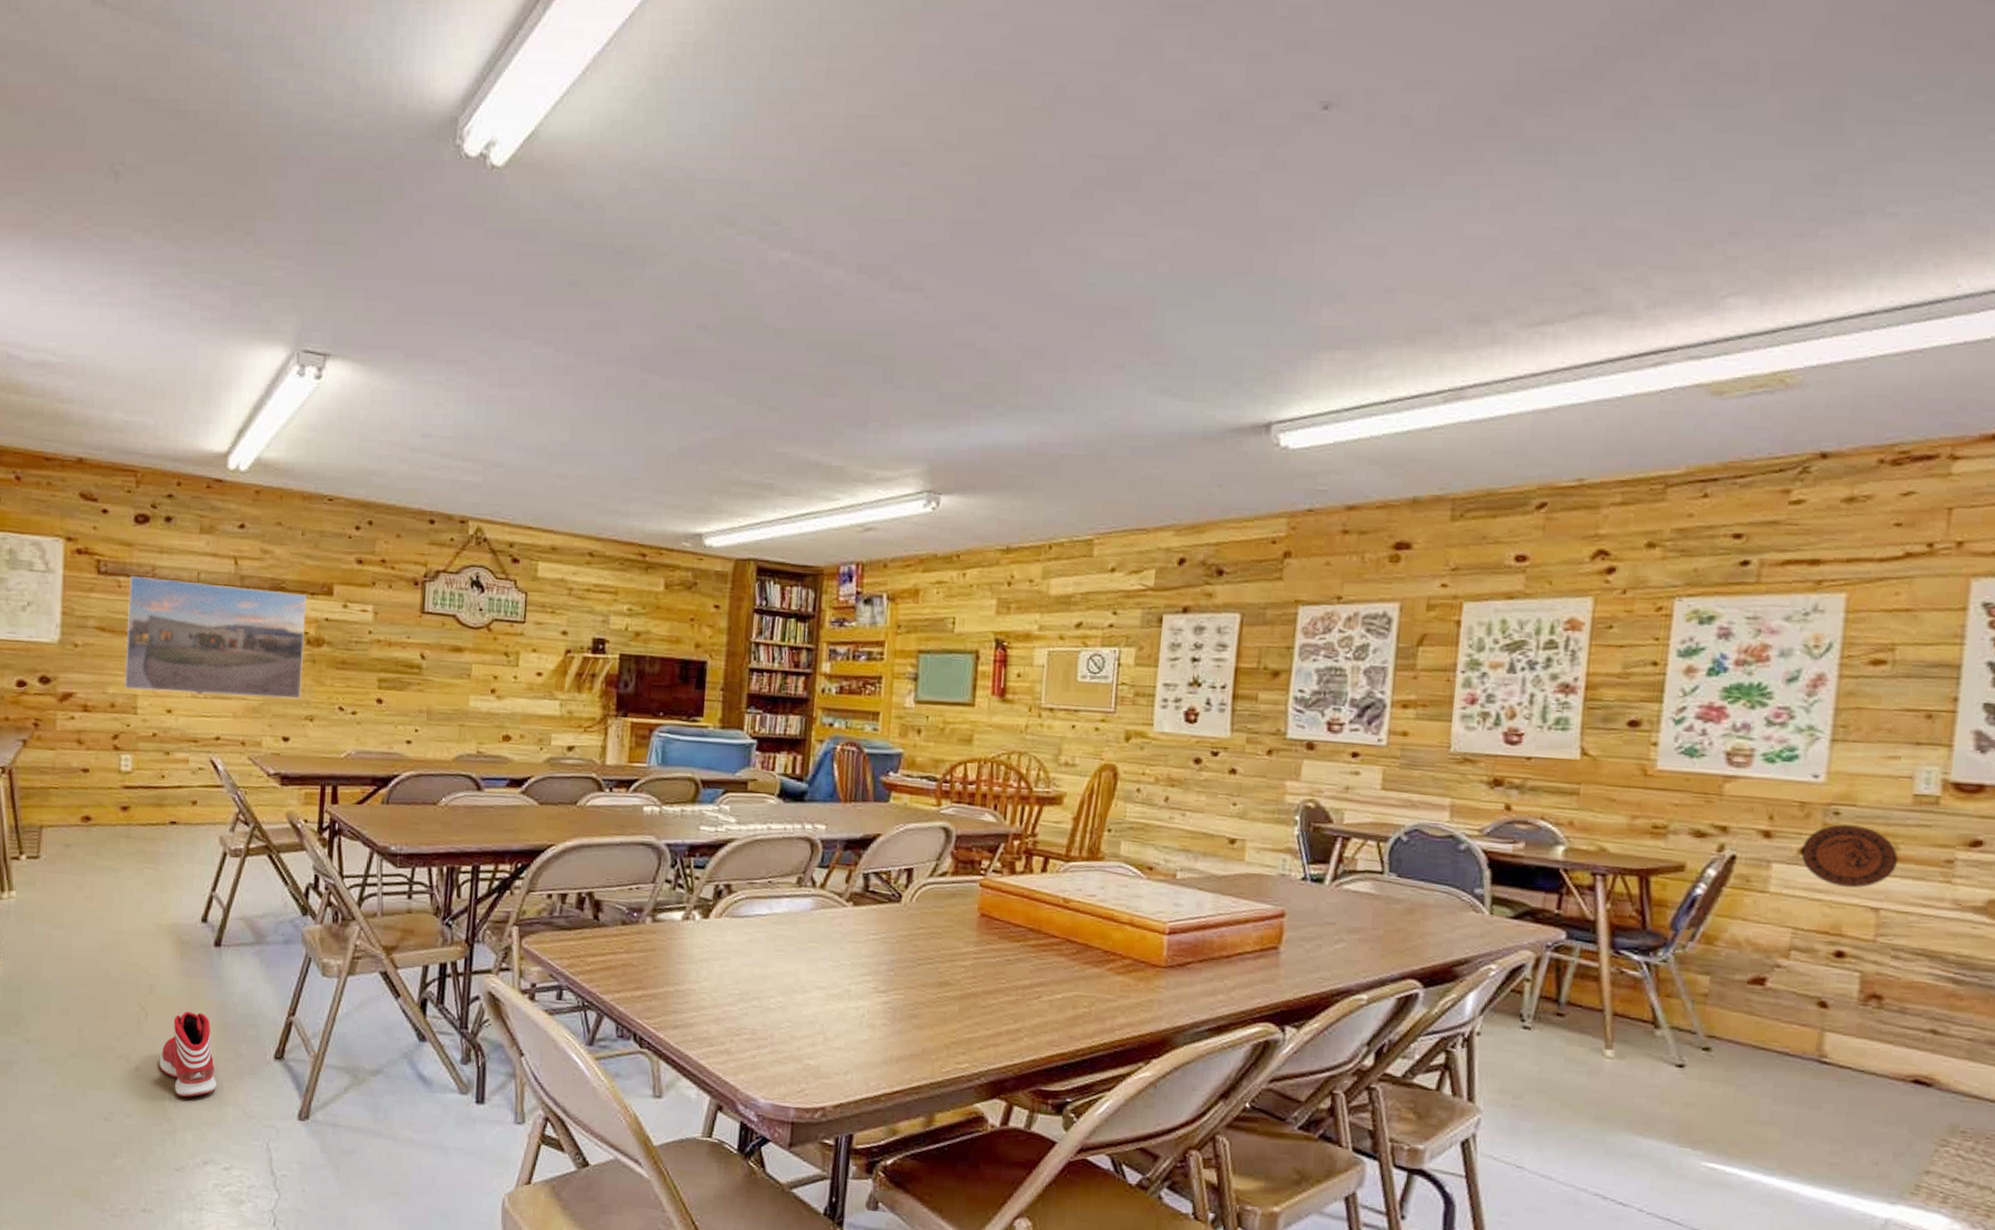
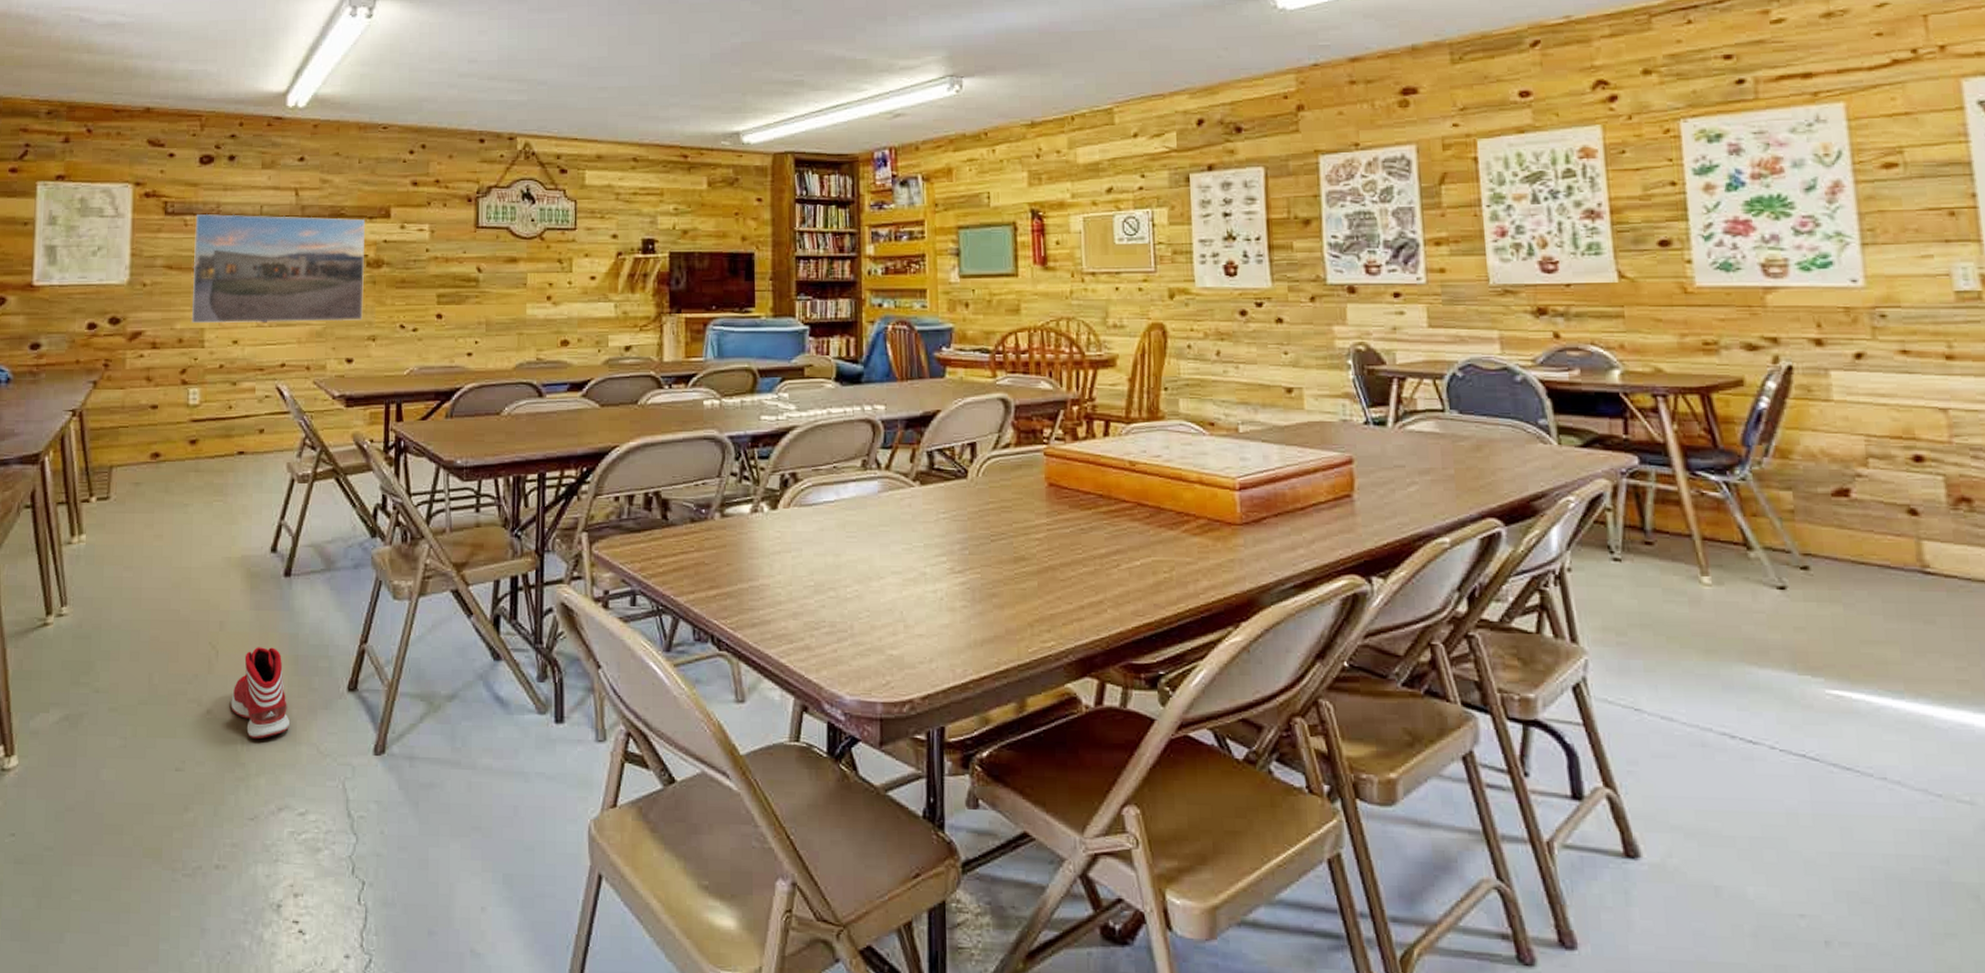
decorative plate: present [1801,824,1898,888] -> none [1856,327,1955,390]

